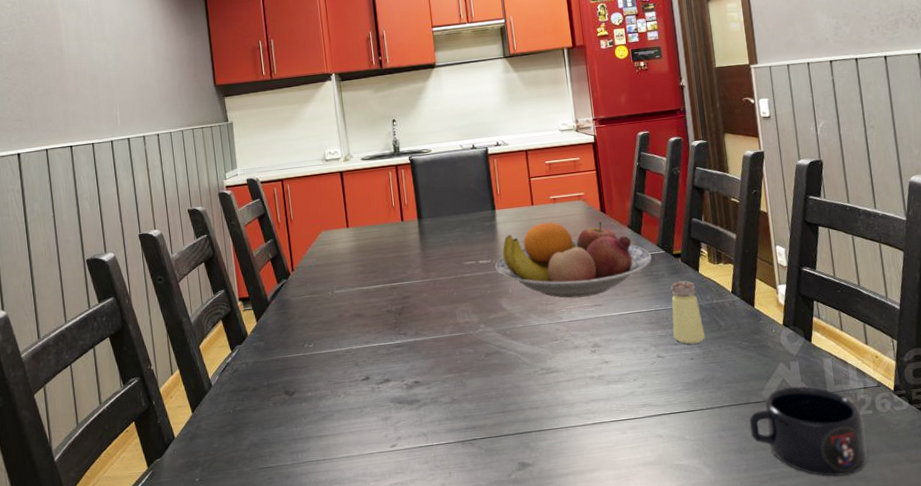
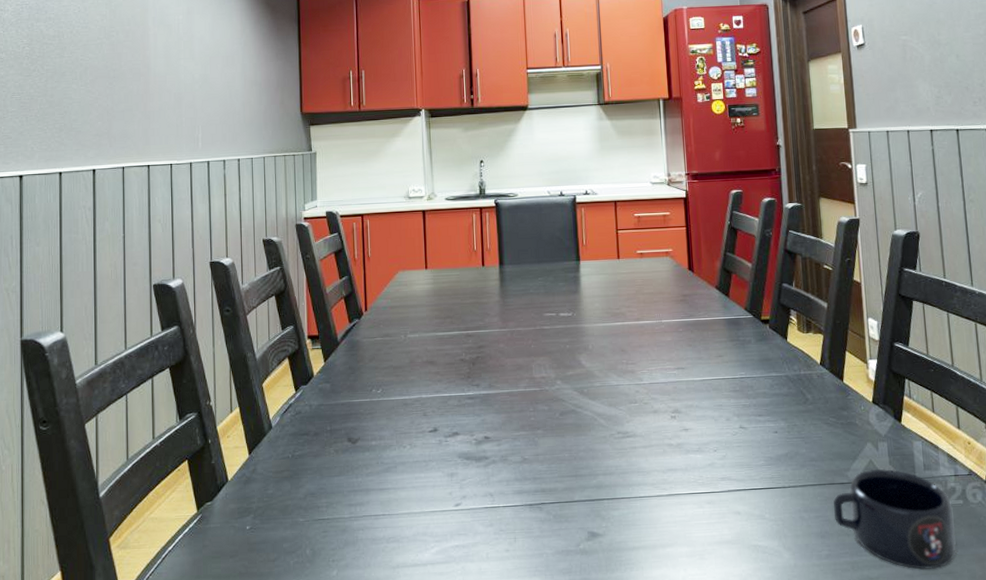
fruit bowl: present [495,221,652,298] -> none [576,277,739,359]
saltshaker: present [670,280,706,344] -> none [757,348,791,417]

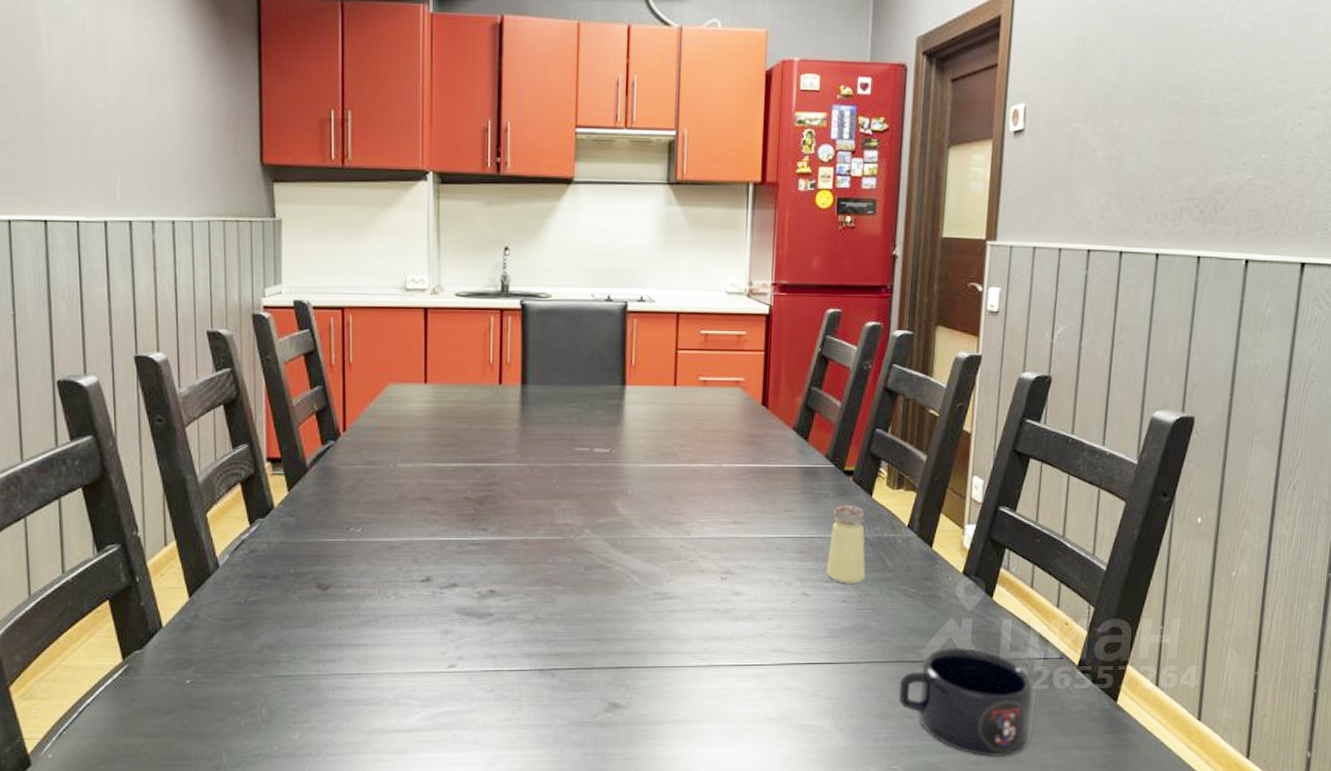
saltshaker: none [757,348,791,417] -> present [826,504,866,584]

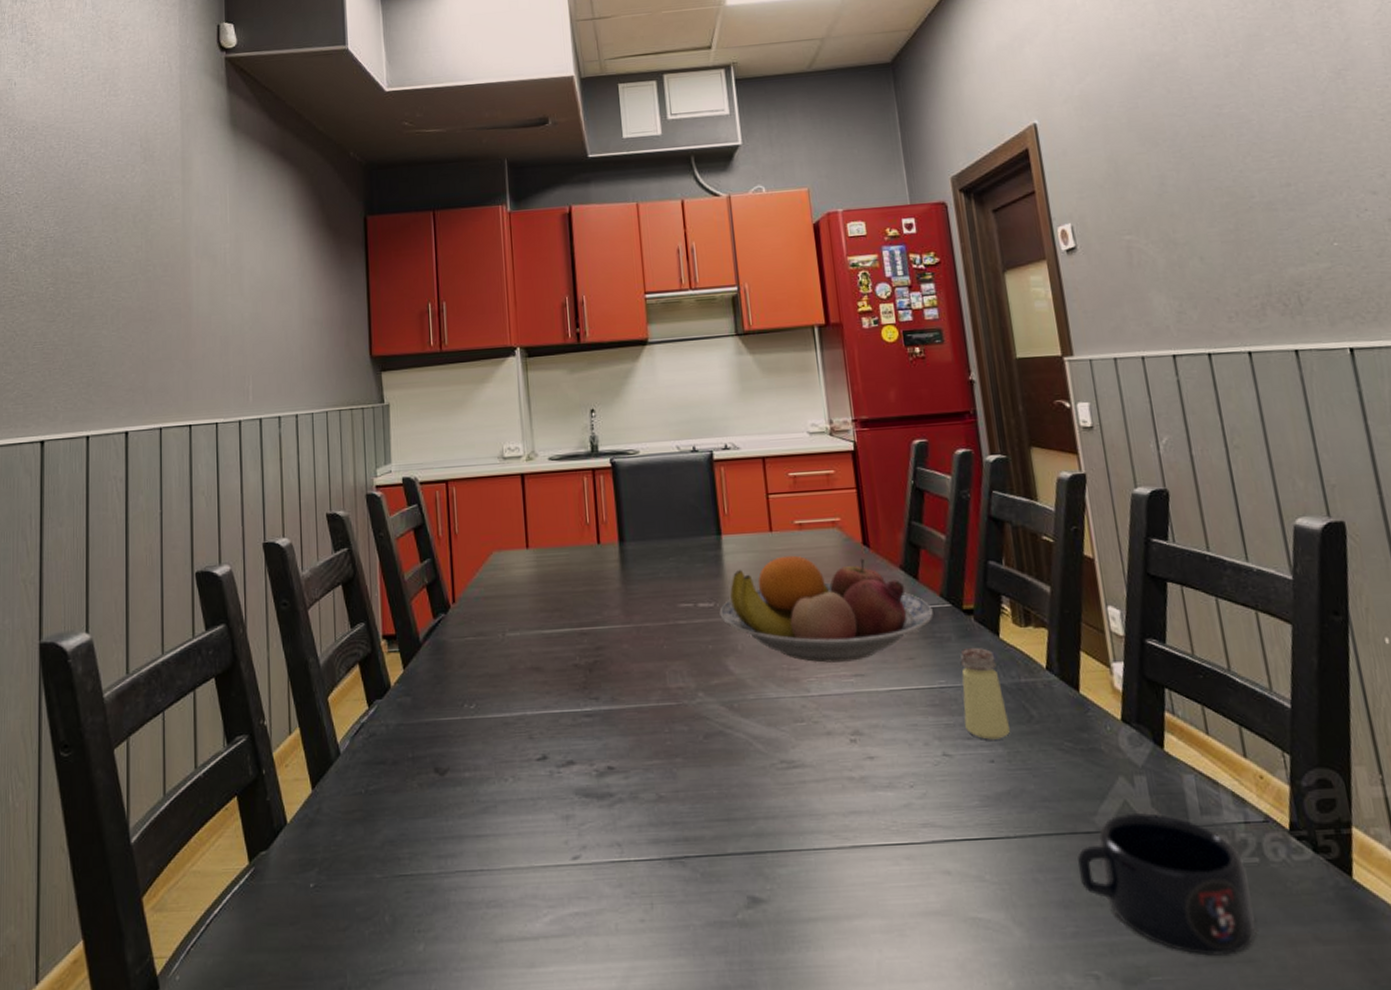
fruit bowl: none [614,410,816,510] -> present [719,555,934,663]

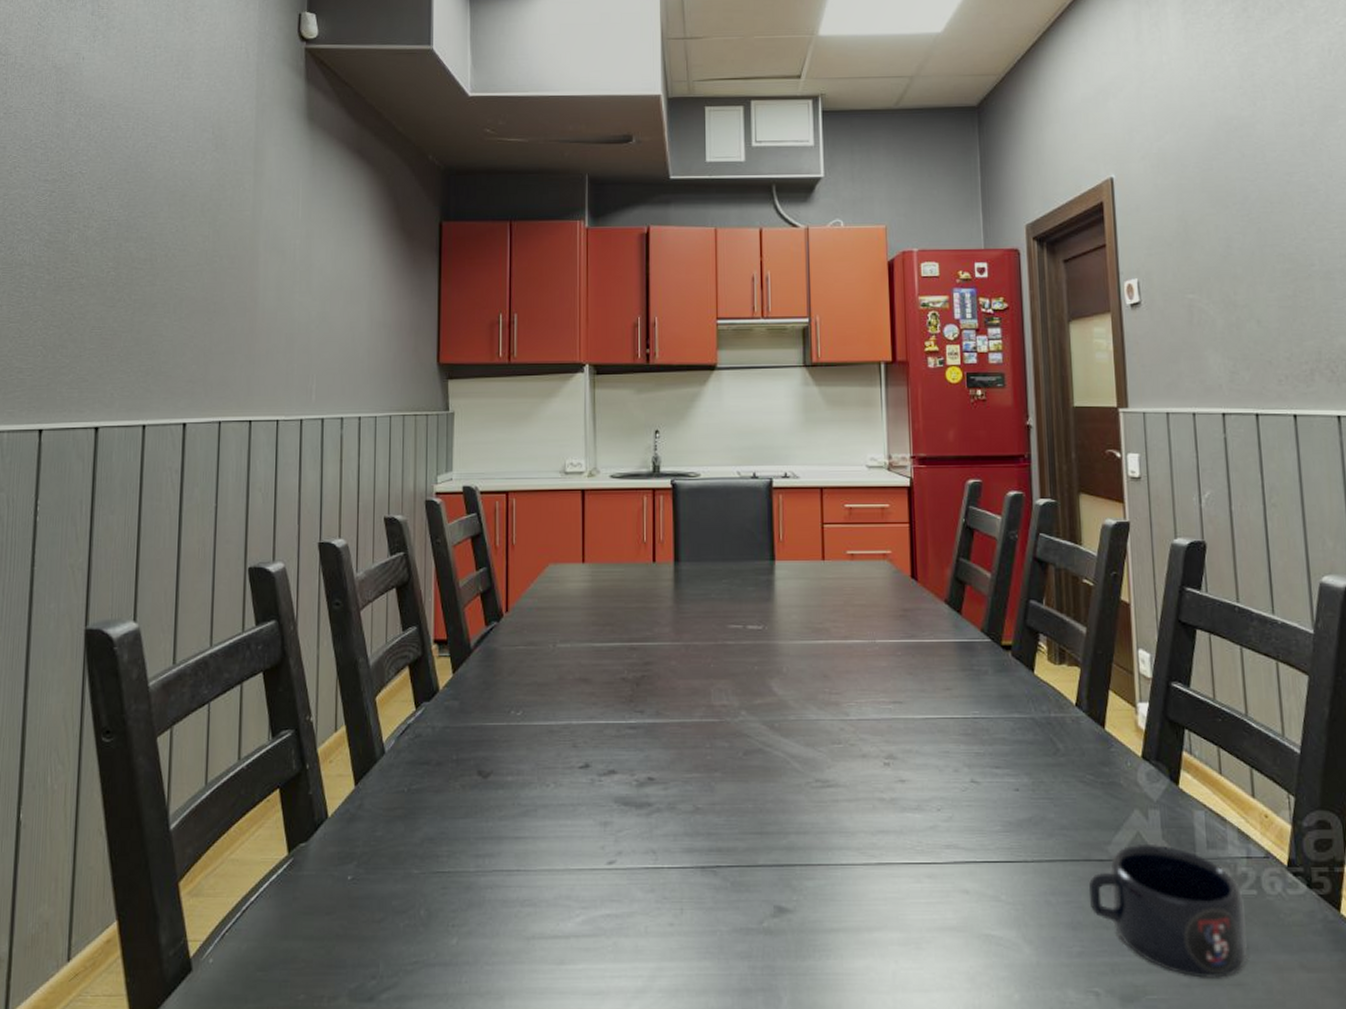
fruit bowl: present [719,555,934,663] -> none [767,584,973,689]
saltshaker: present [960,647,1011,740] -> none [994,681,1037,770]

